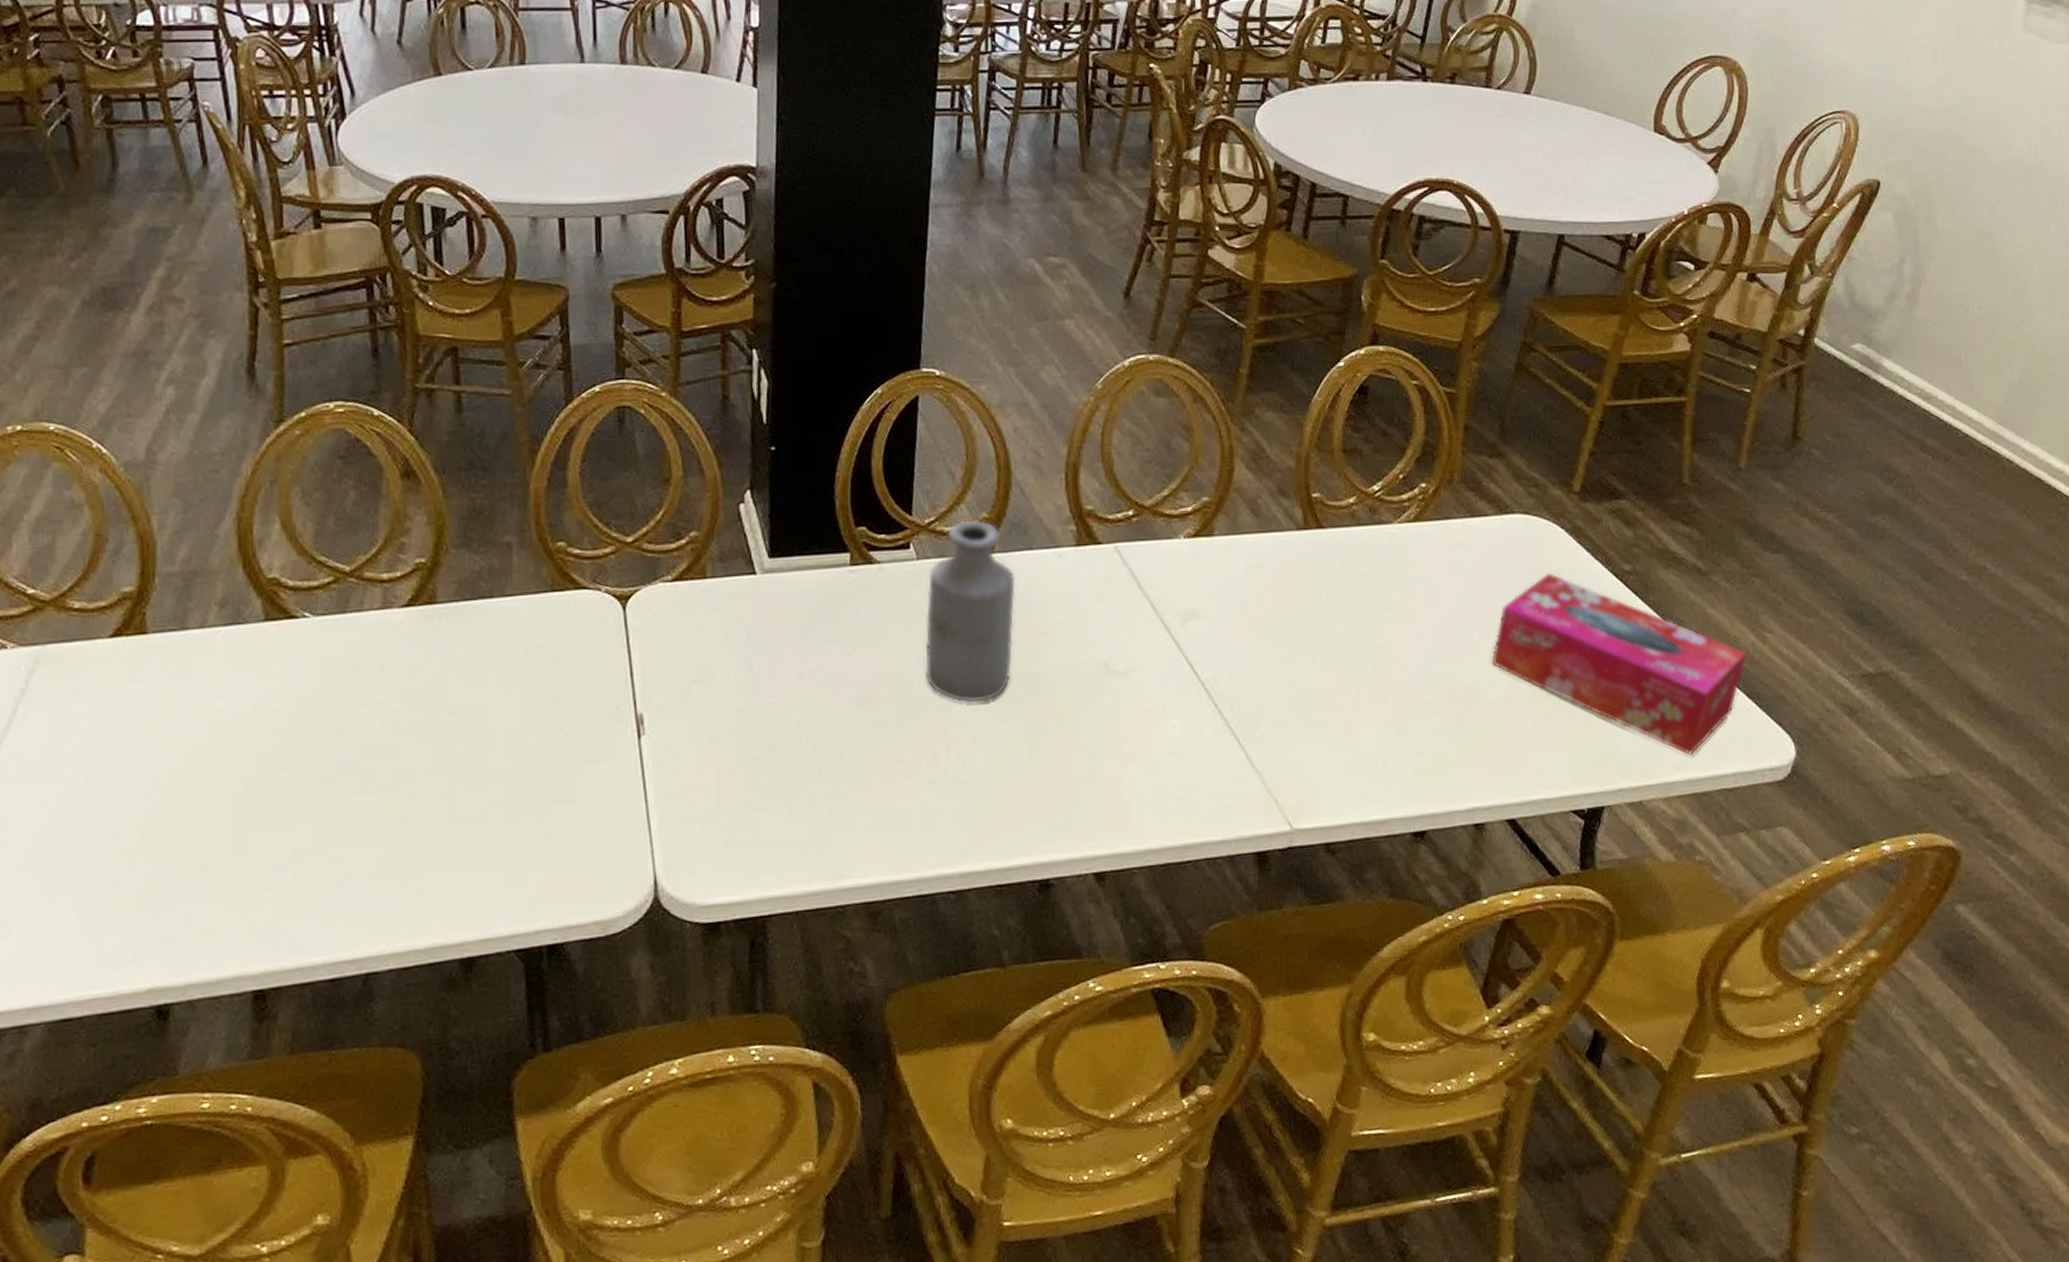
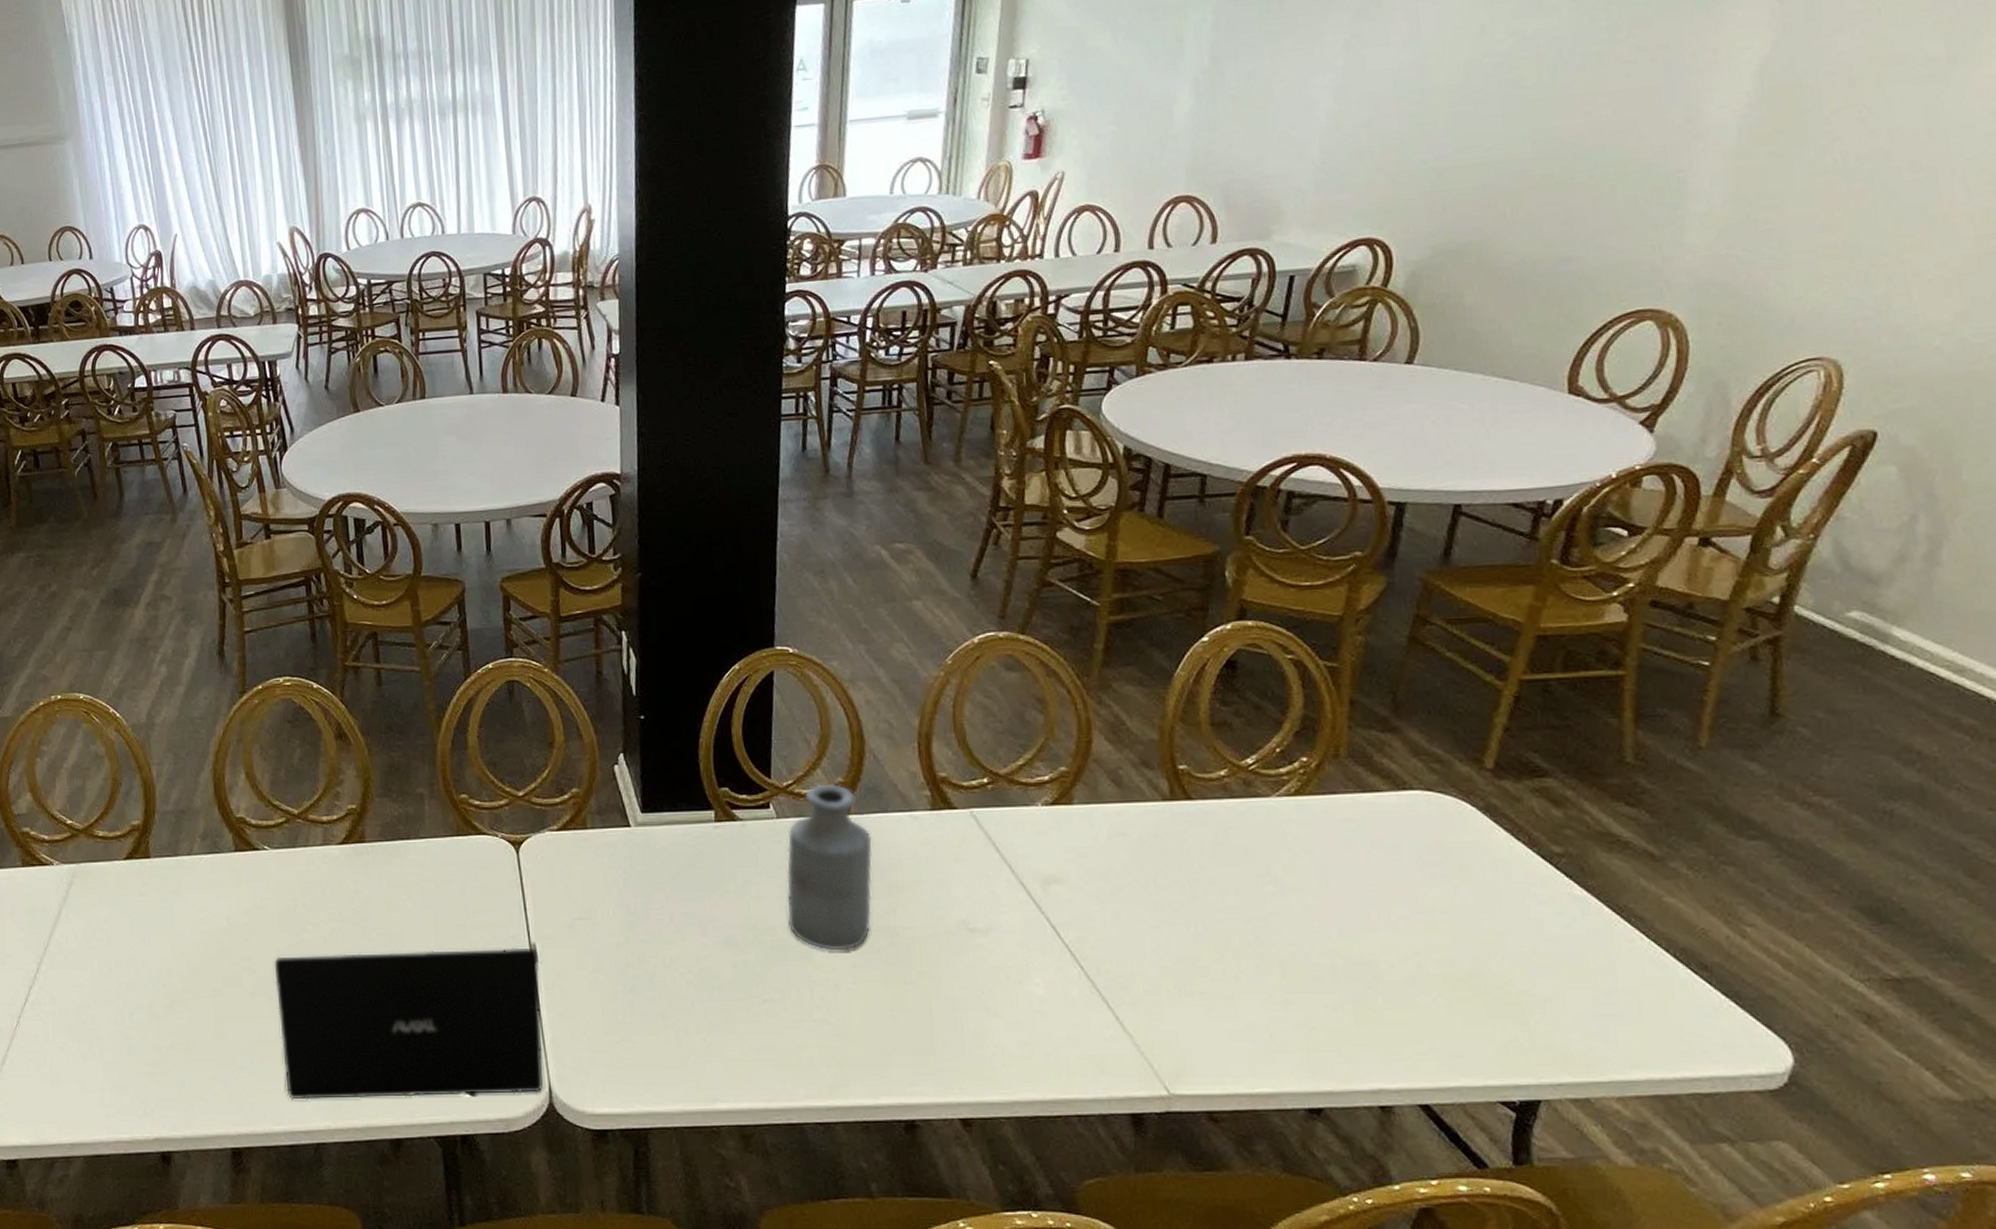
laptop: none [314,718,648,924] -> present [274,947,544,1100]
tissue box: present [1491,573,1747,755] -> none [1392,852,1721,1053]

